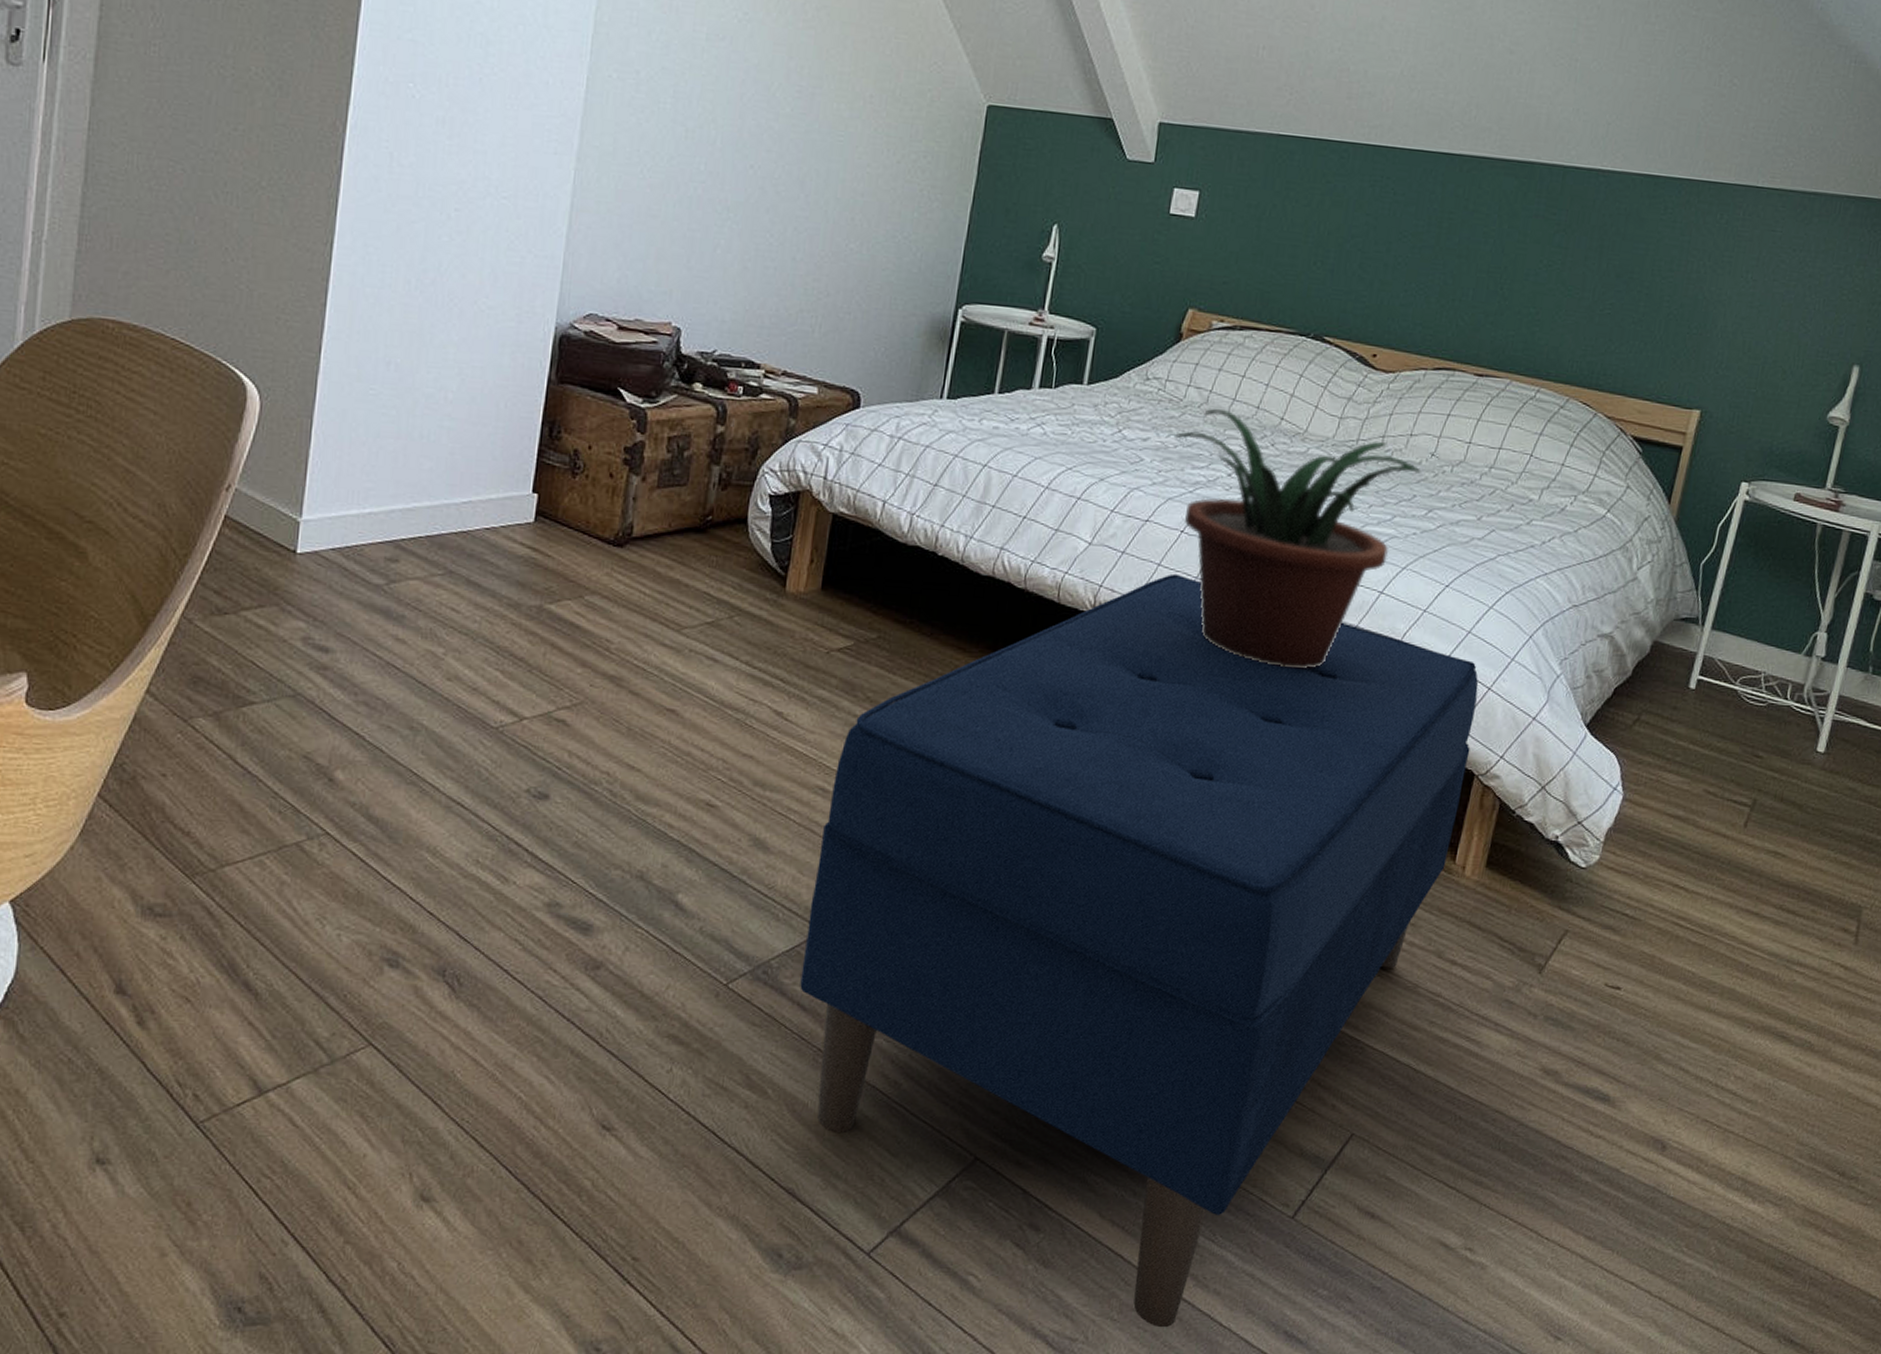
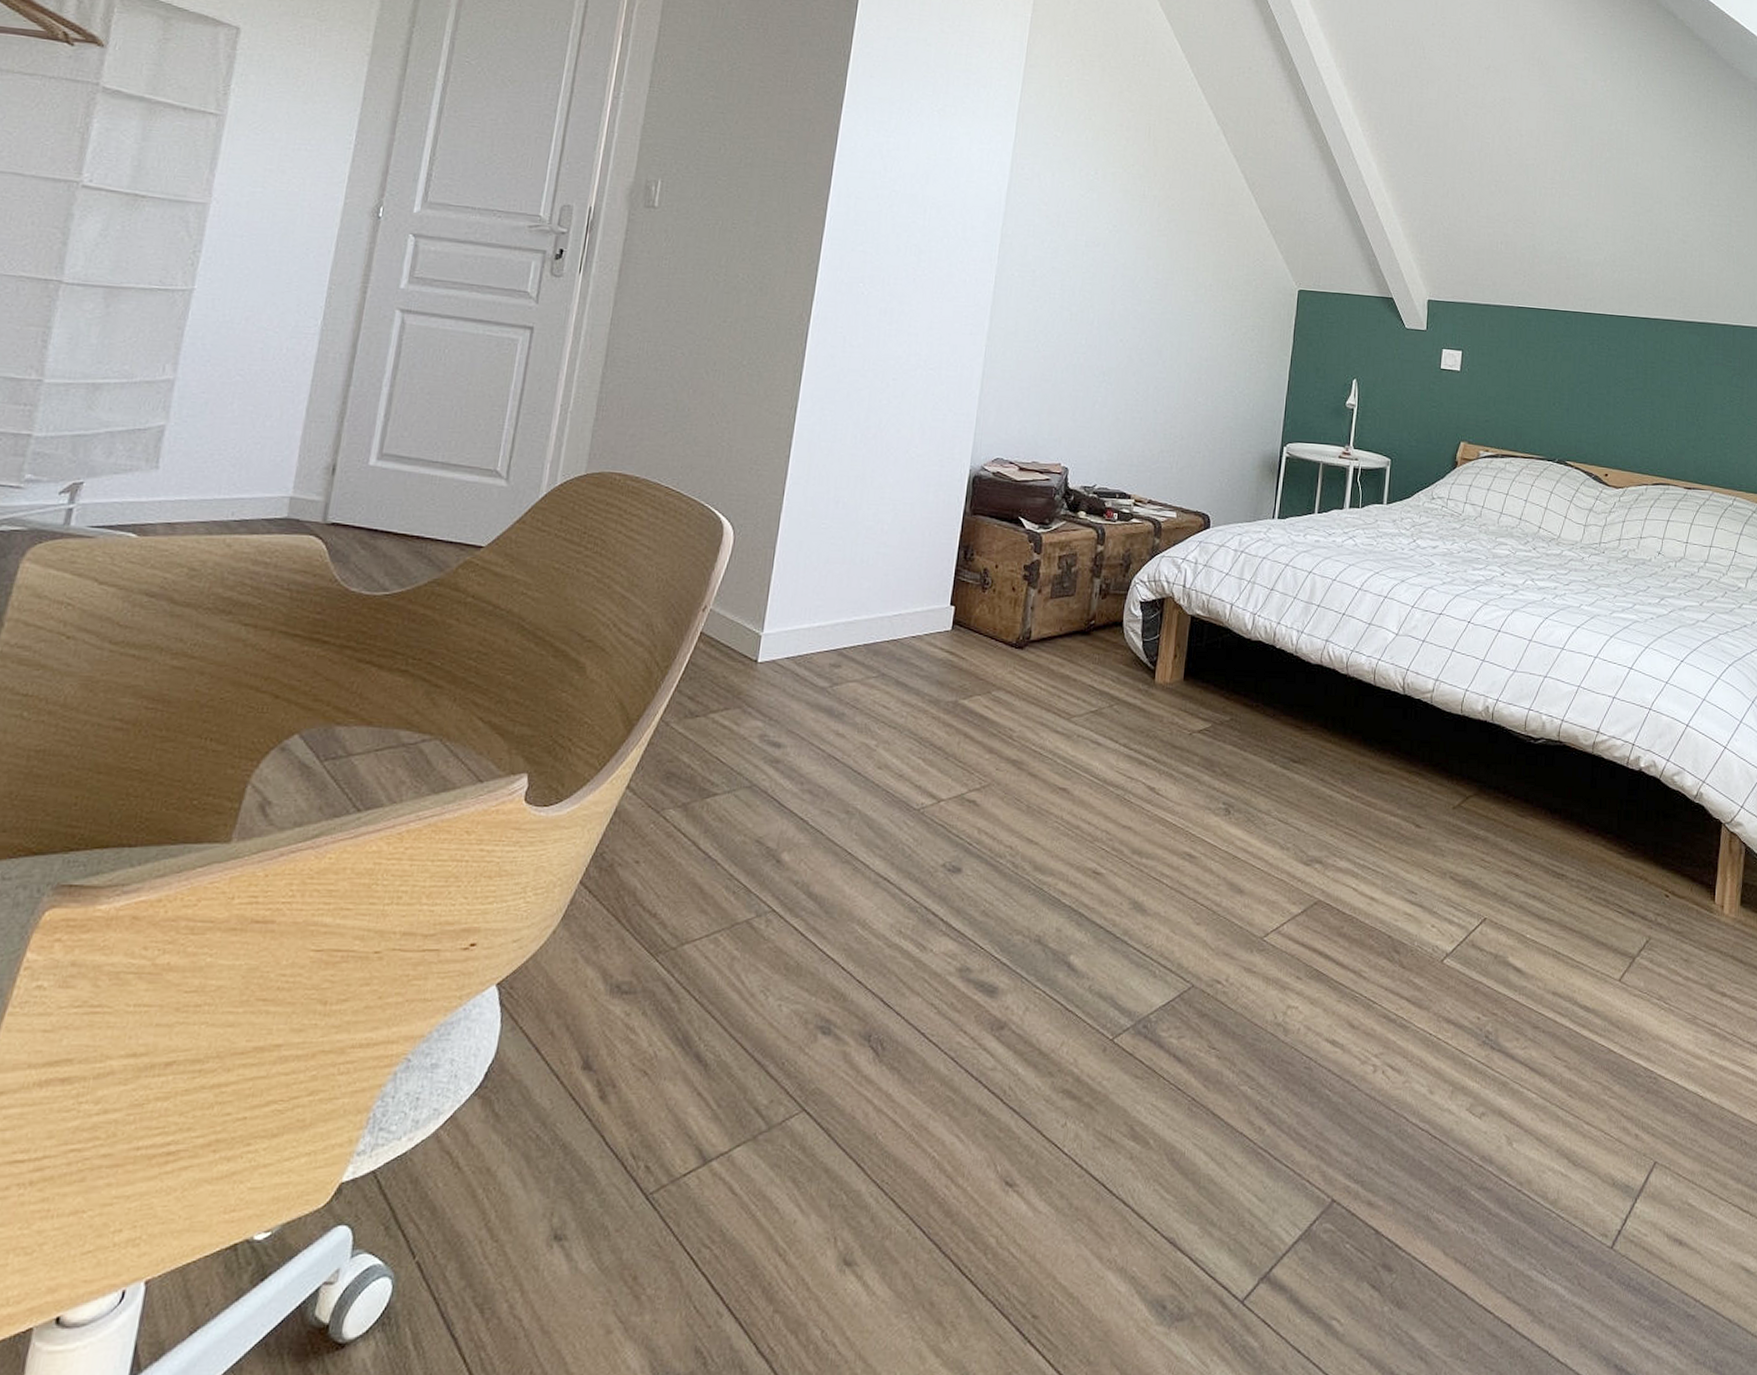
bench: present [800,573,1479,1328] -> none [1175,657,1716,1367]
potted plant: present [1173,408,1421,668] -> none [1456,520,1652,735]

